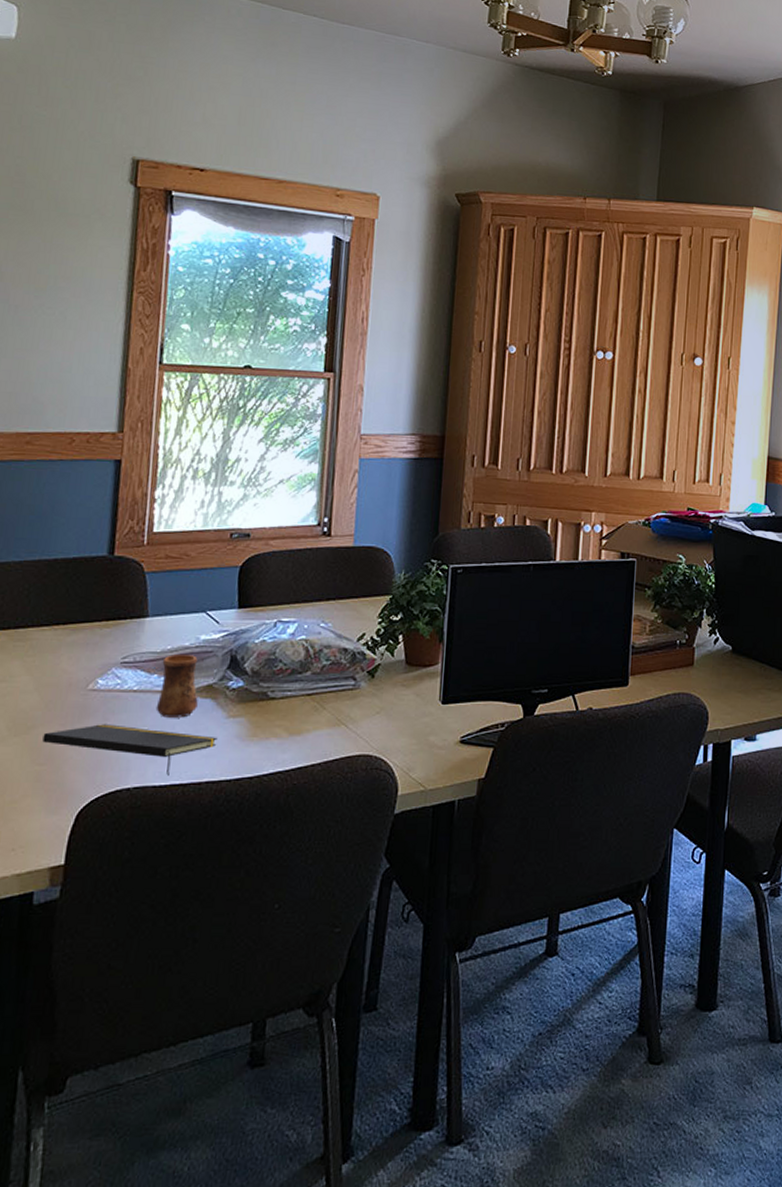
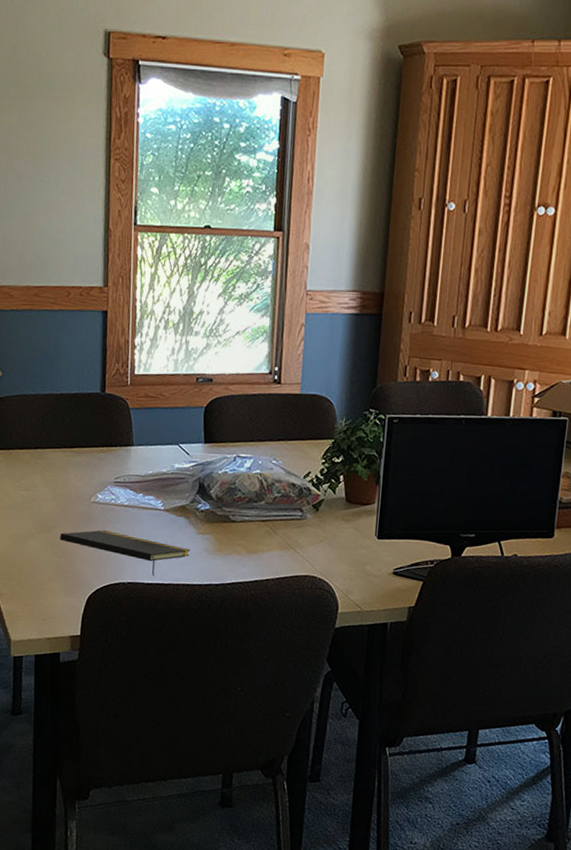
cup: present [155,655,198,718] -> none [142,478,174,531]

